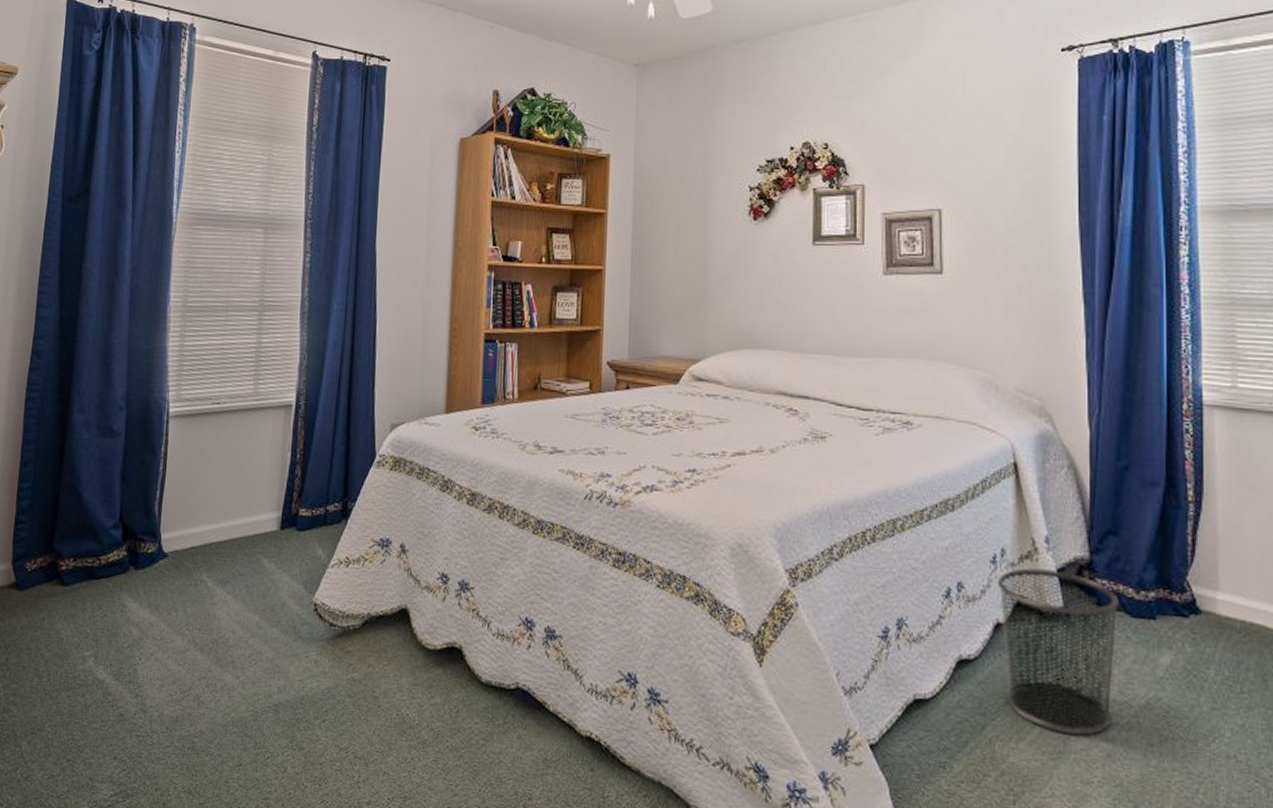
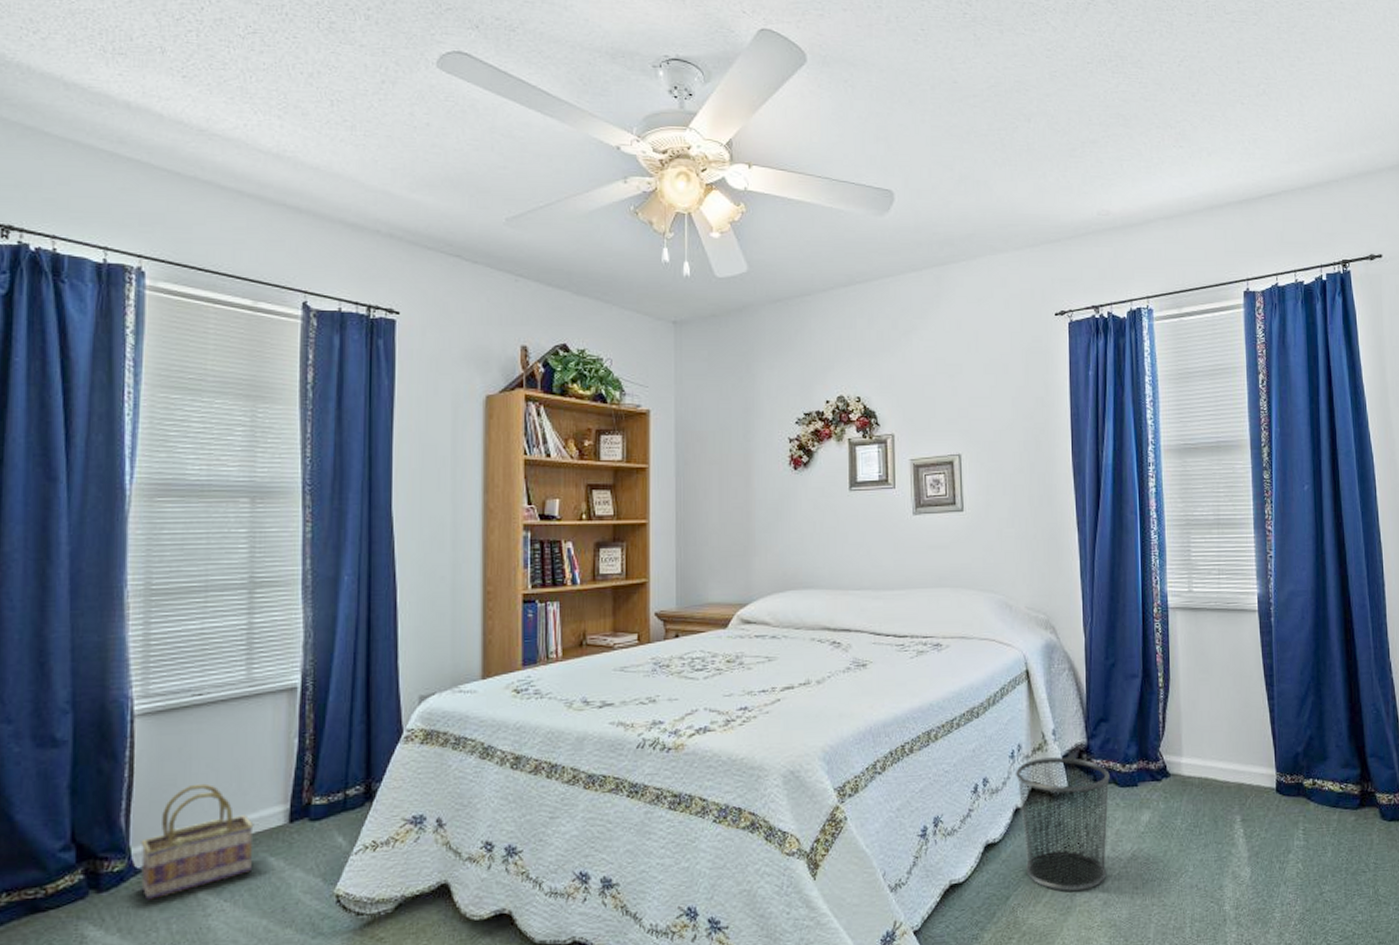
basket: none [167,483,253,583] -> present [140,783,254,900]

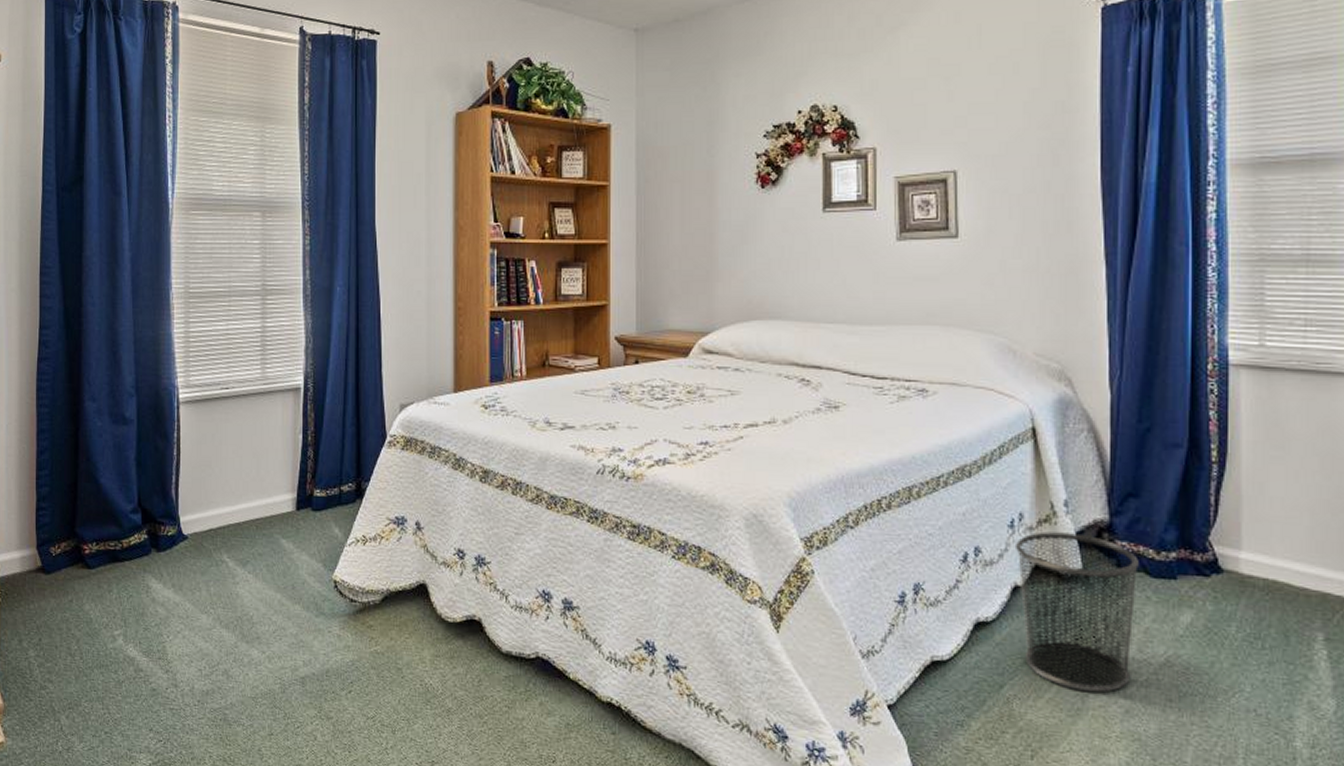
basket: present [140,783,254,900] -> none [186,467,269,564]

